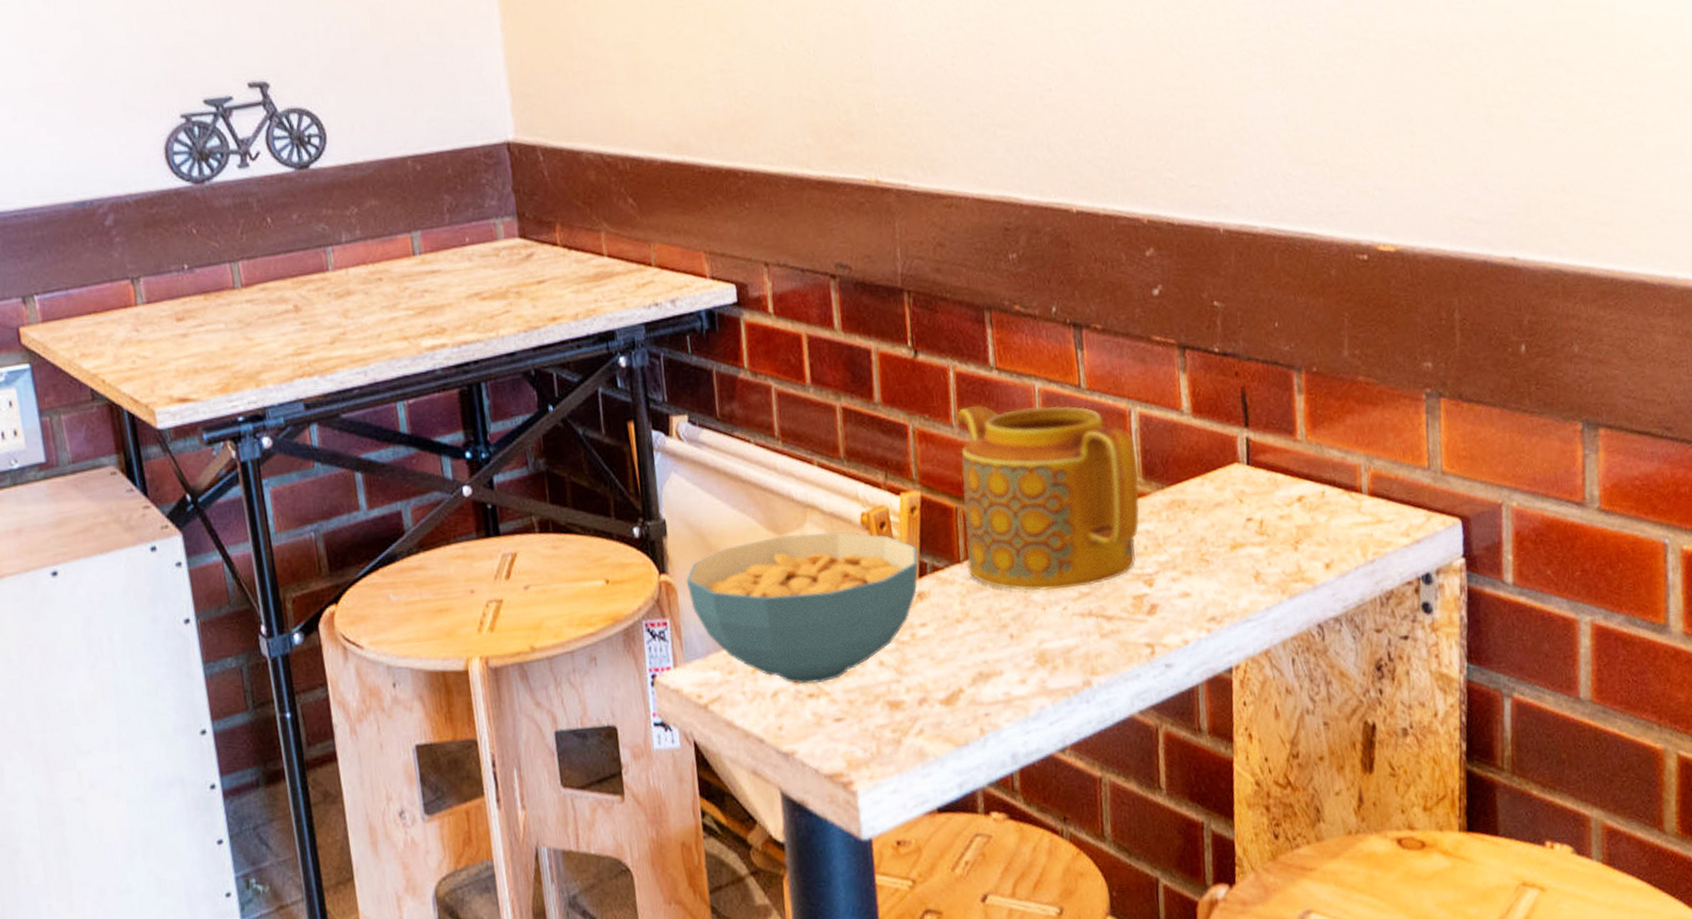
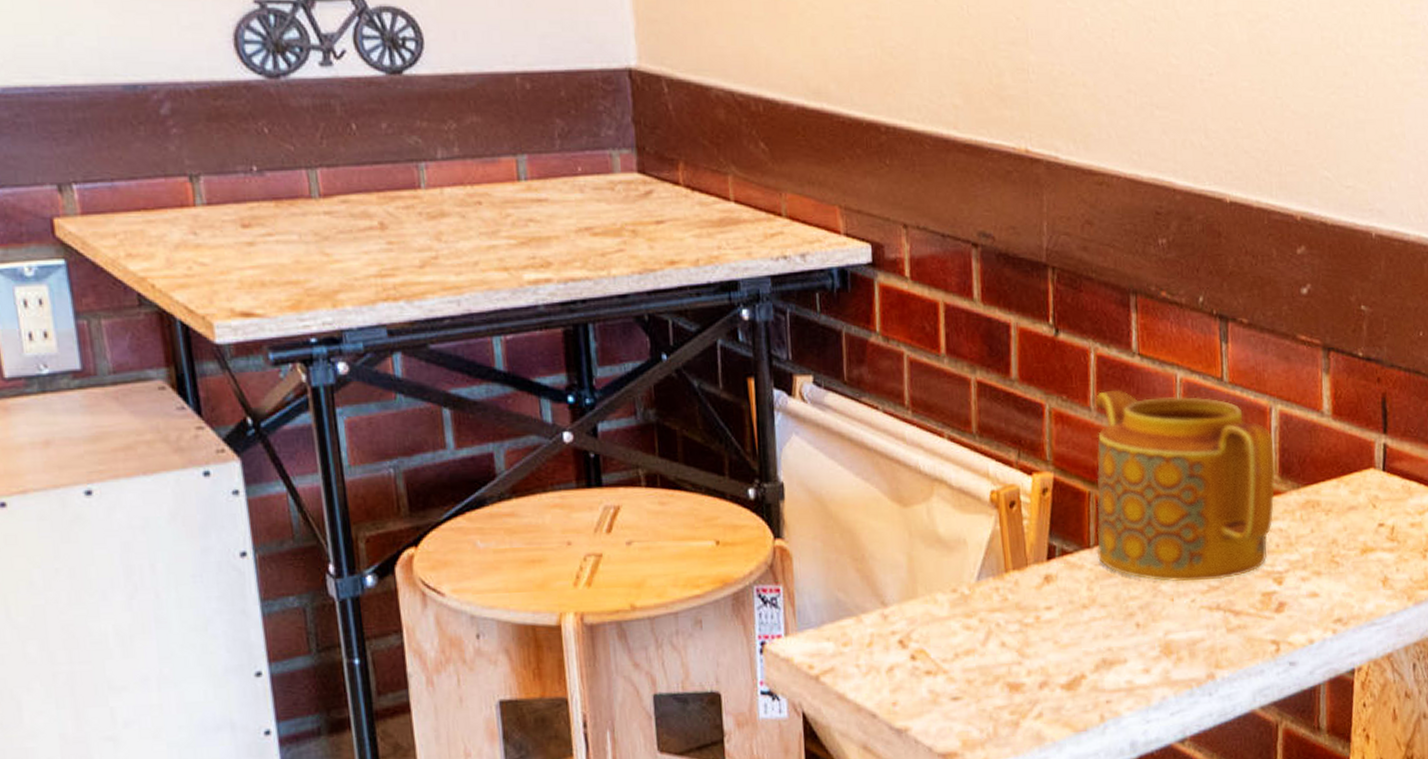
cereal bowl: present [686,531,919,684] -> none [802,507,1048,661]

